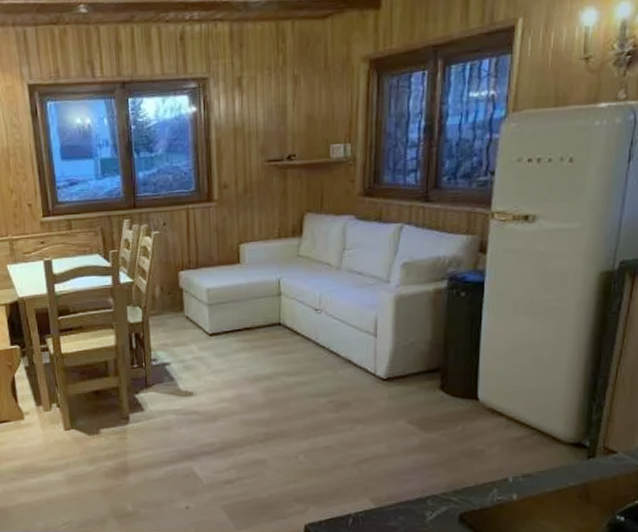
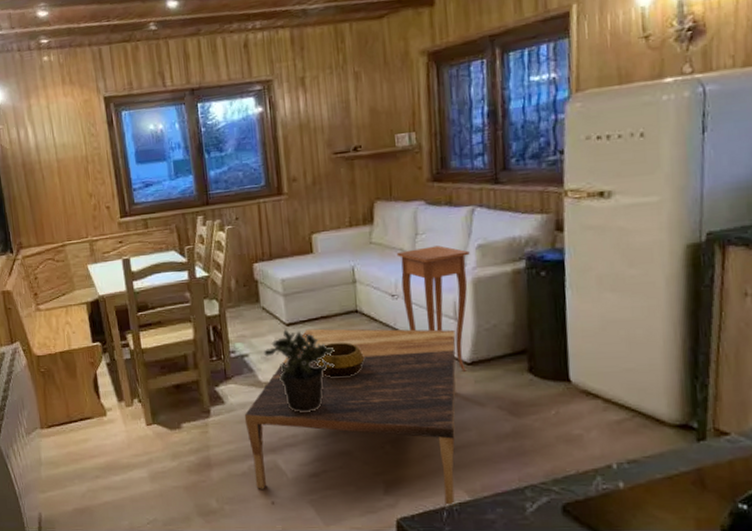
coffee table: none [163,340,374,514] -> present [244,328,456,506]
potted plant: none [186,339,256,421] -> present [264,329,335,412]
decorative bowl: none [235,354,284,389] -> present [314,342,365,378]
side table: none [323,262,395,387] -> present [396,245,470,371]

